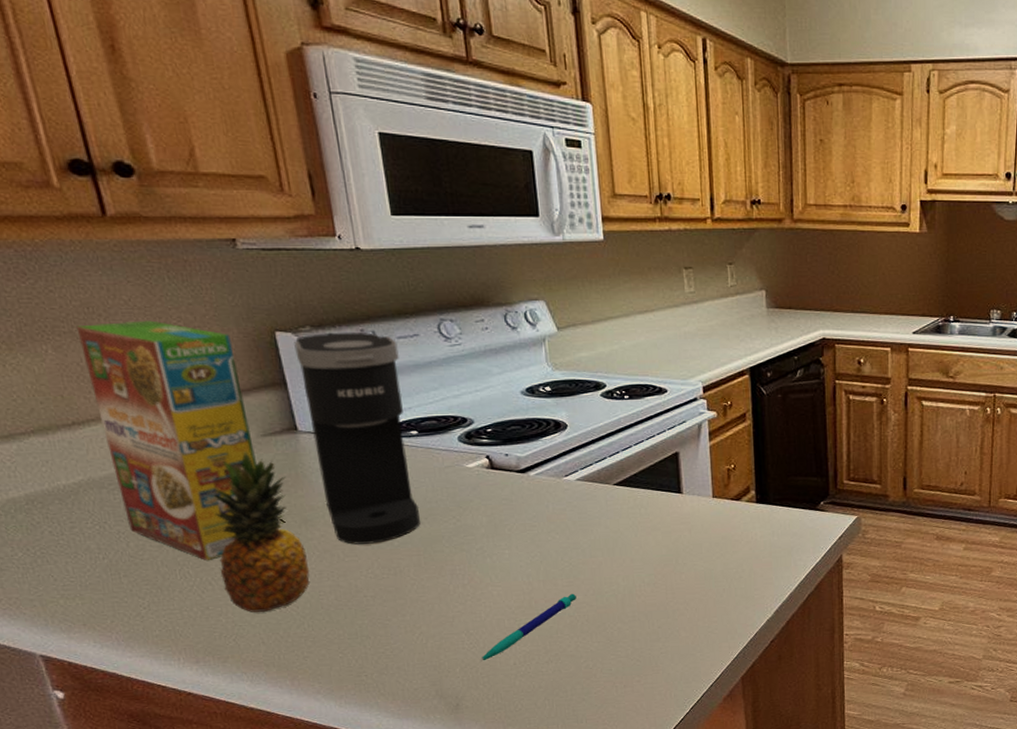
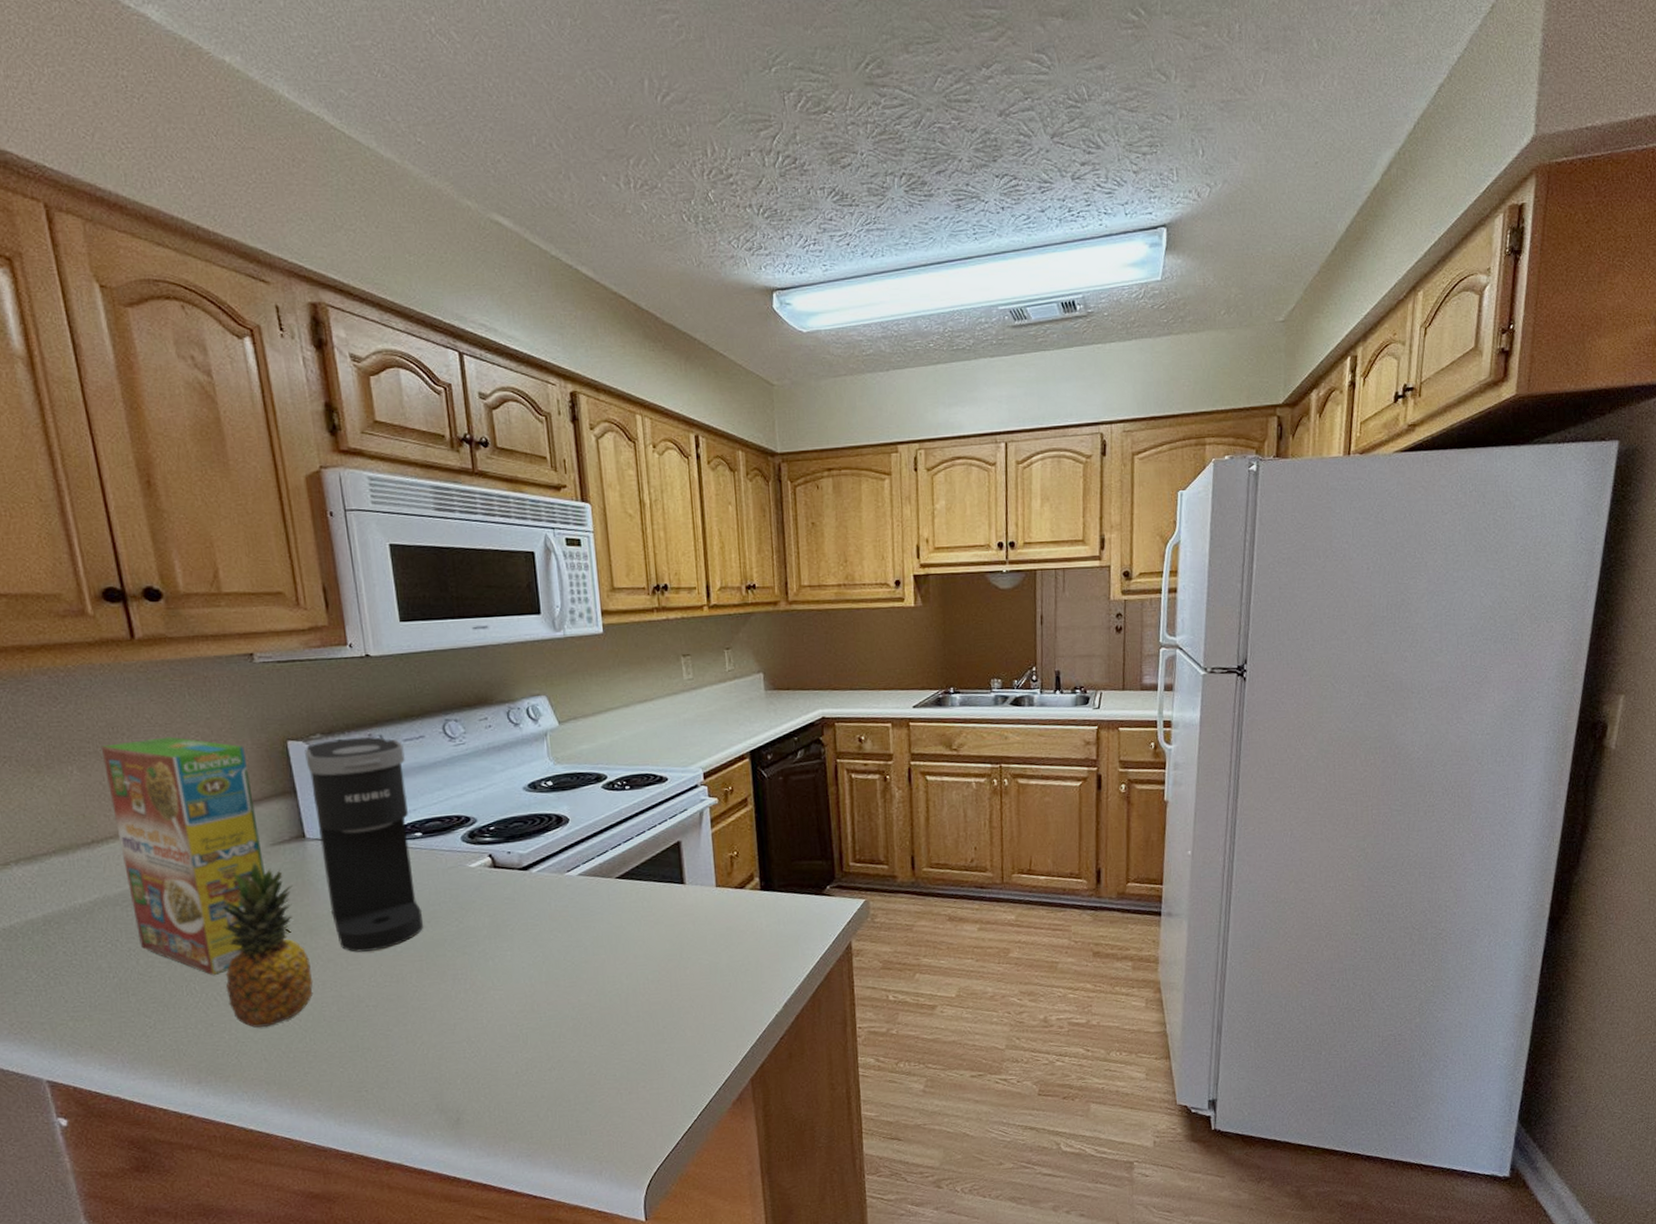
pen: present [480,593,577,662] -> none [481,994,579,1071]

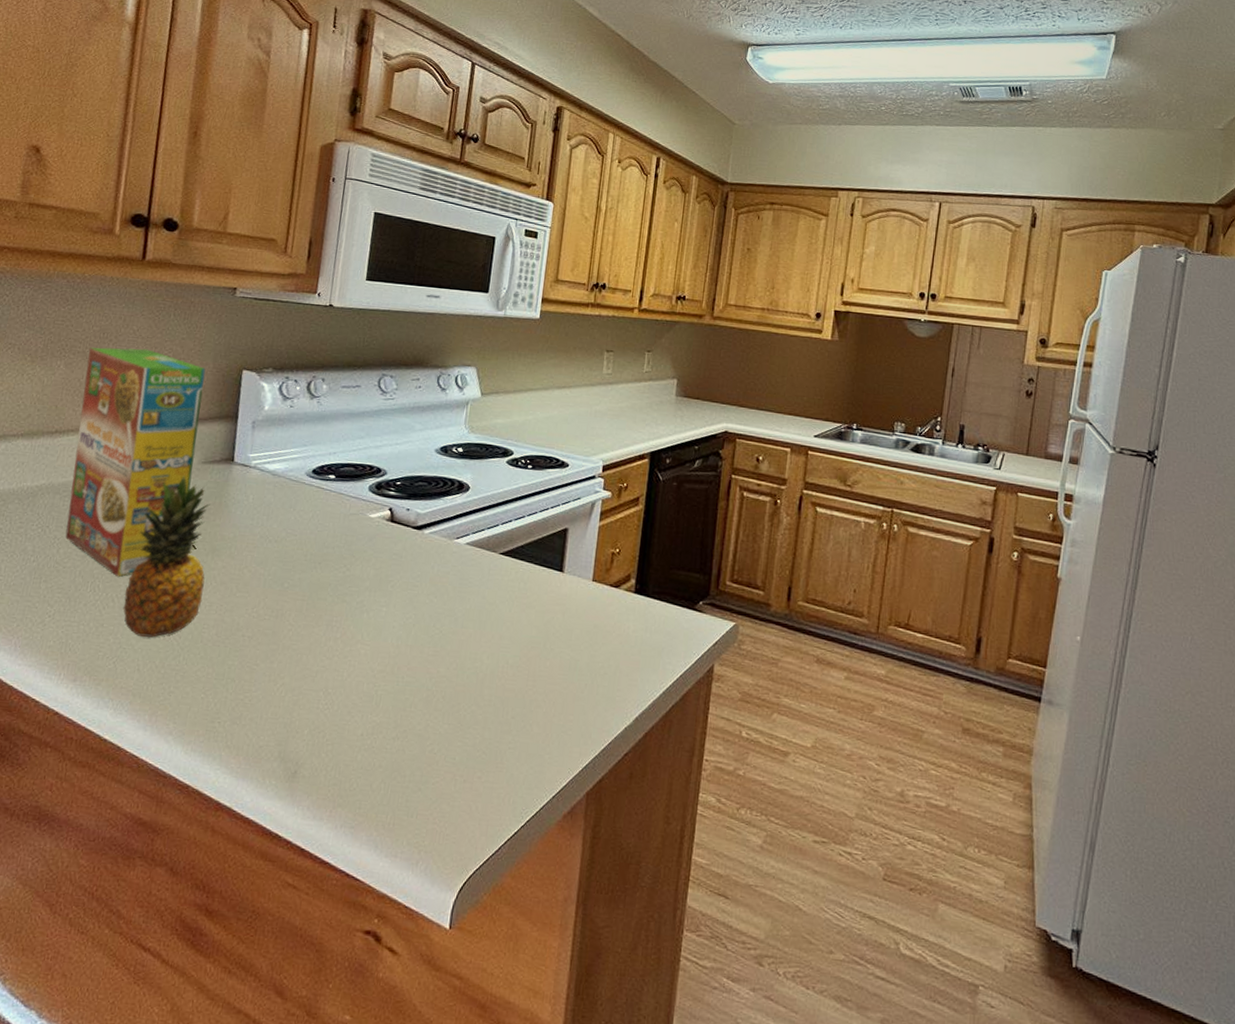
coffee maker: present [305,736,423,952] -> none [235,375,340,582]

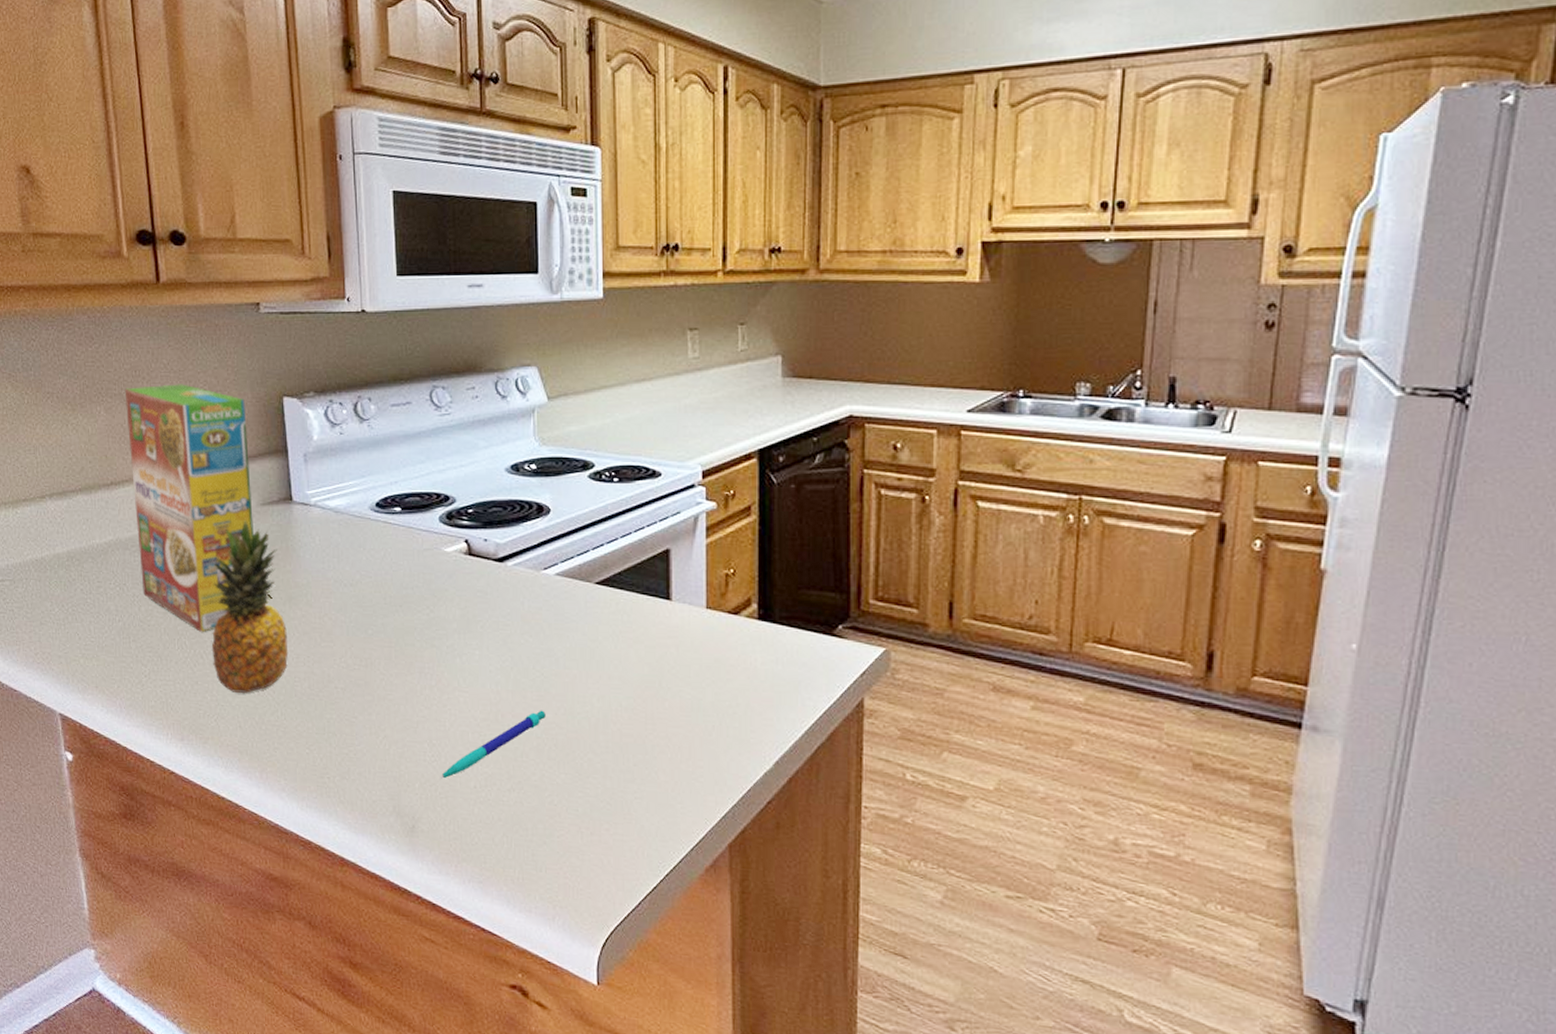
pen: none [329,664,439,726] -> present [440,710,546,779]

